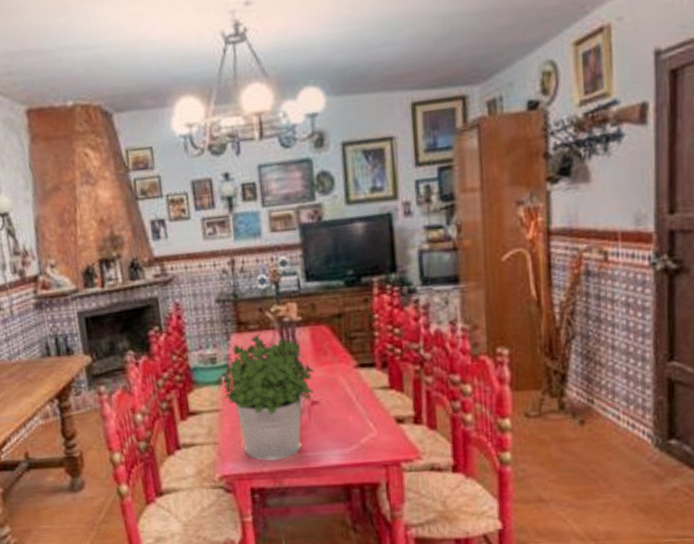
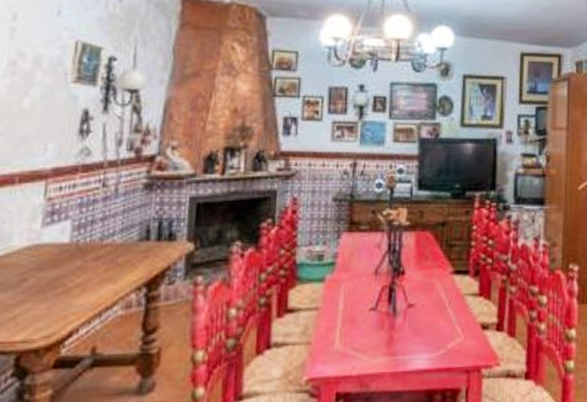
potted plant: present [214,334,314,461] -> none [317,235,414,364]

